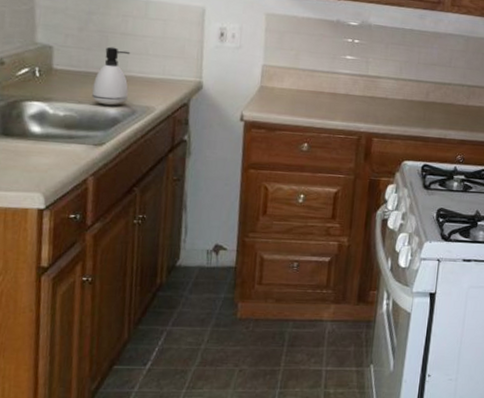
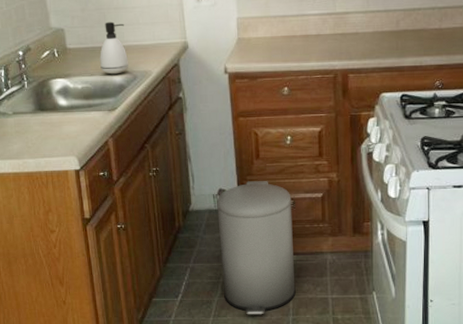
pedal bin: none [203,238,296,388] -> present [217,181,296,315]

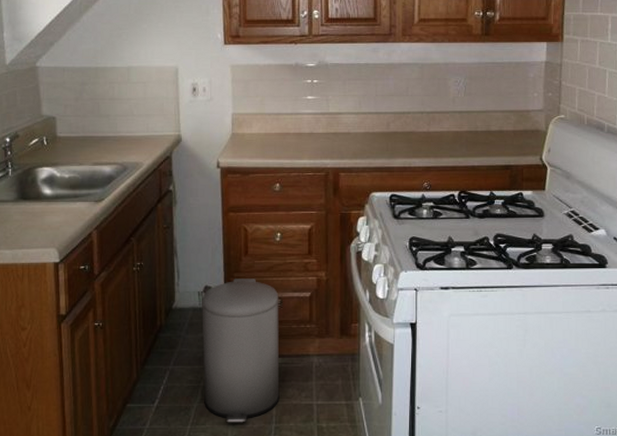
soap dispenser: present [100,21,129,75] -> none [90,112,120,165]

